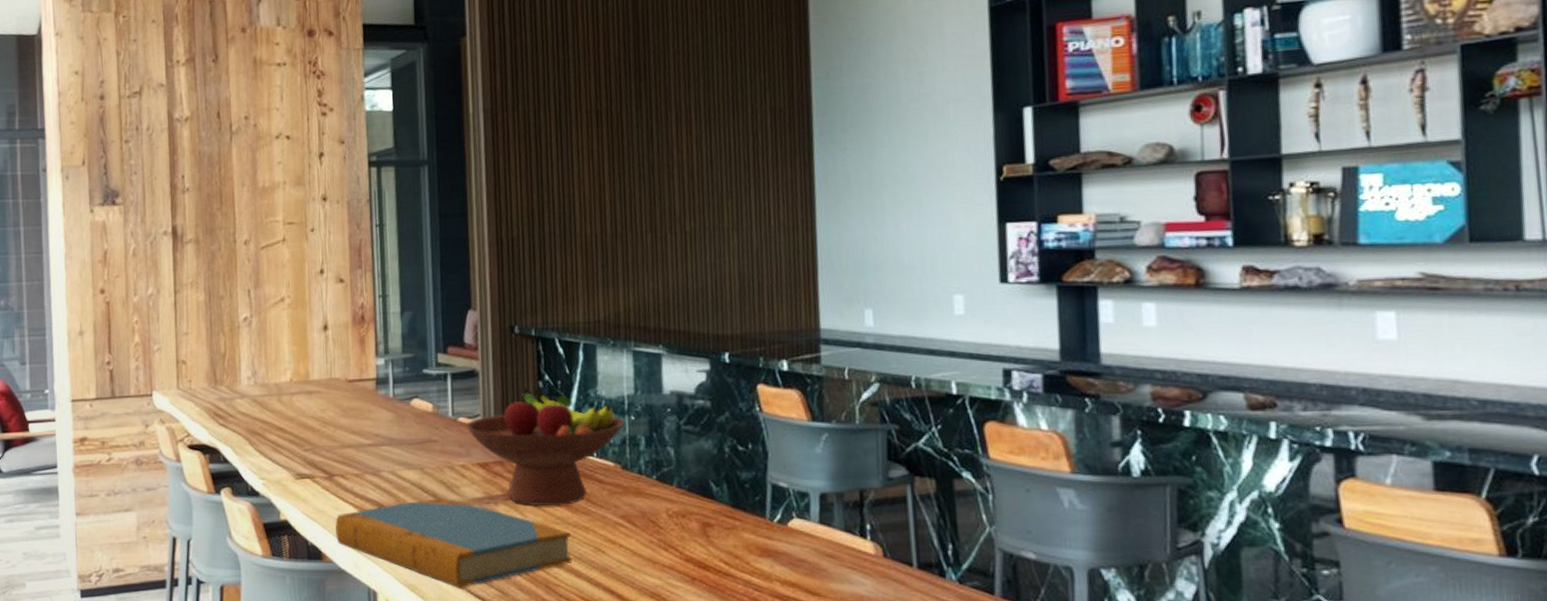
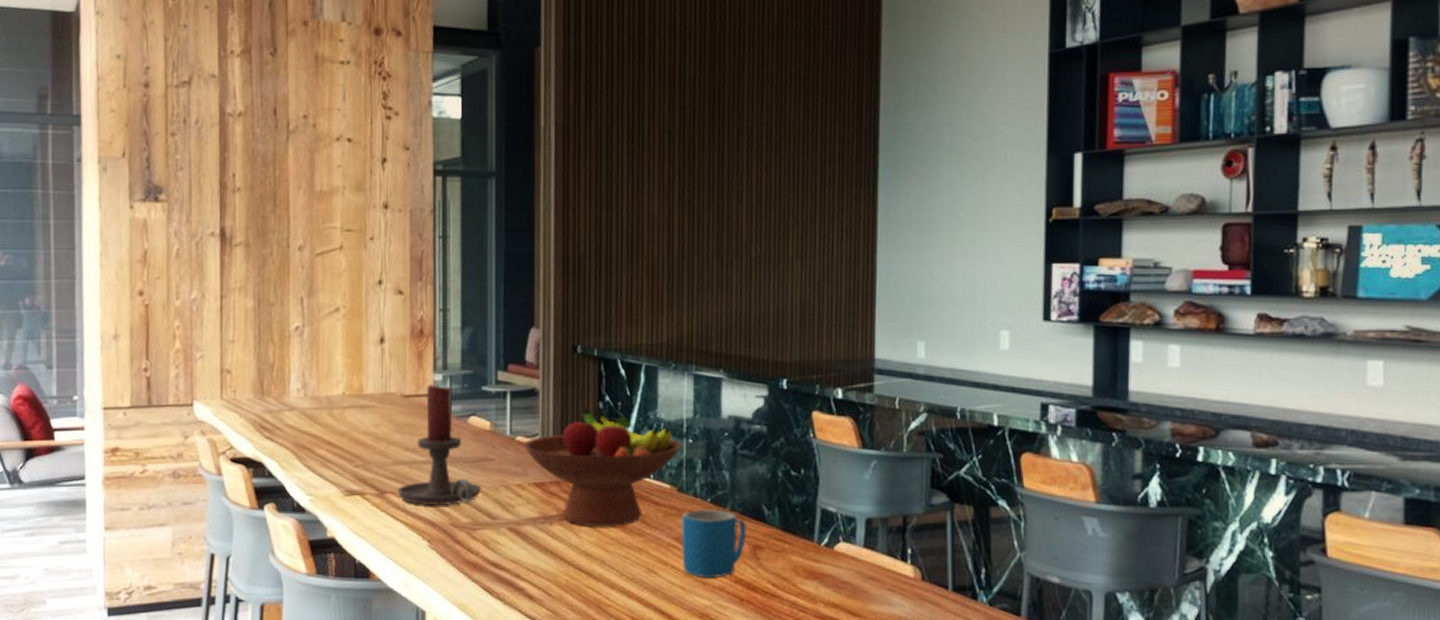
book: present [335,498,572,588] -> none [385,517,624,608]
candle holder: none [346,368,427,488] -> present [398,383,482,506]
mug: none [627,486,695,557] -> present [681,509,747,579]

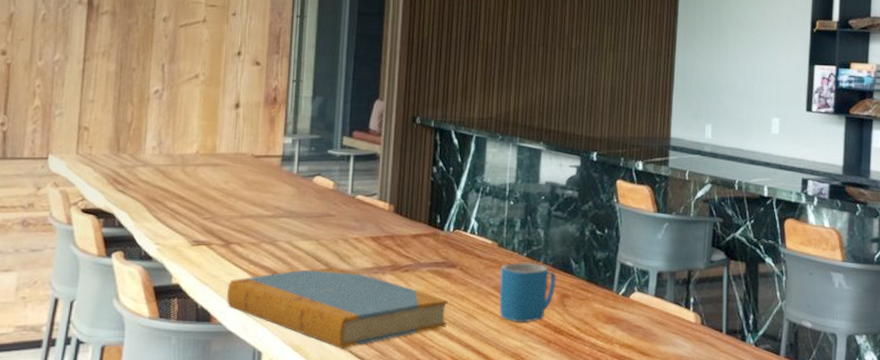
book: none [385,517,624,608] -> present [227,267,448,349]
candle holder: present [398,383,482,506] -> none [243,146,322,256]
fruit bowl: present [523,408,681,527] -> none [362,171,504,277]

